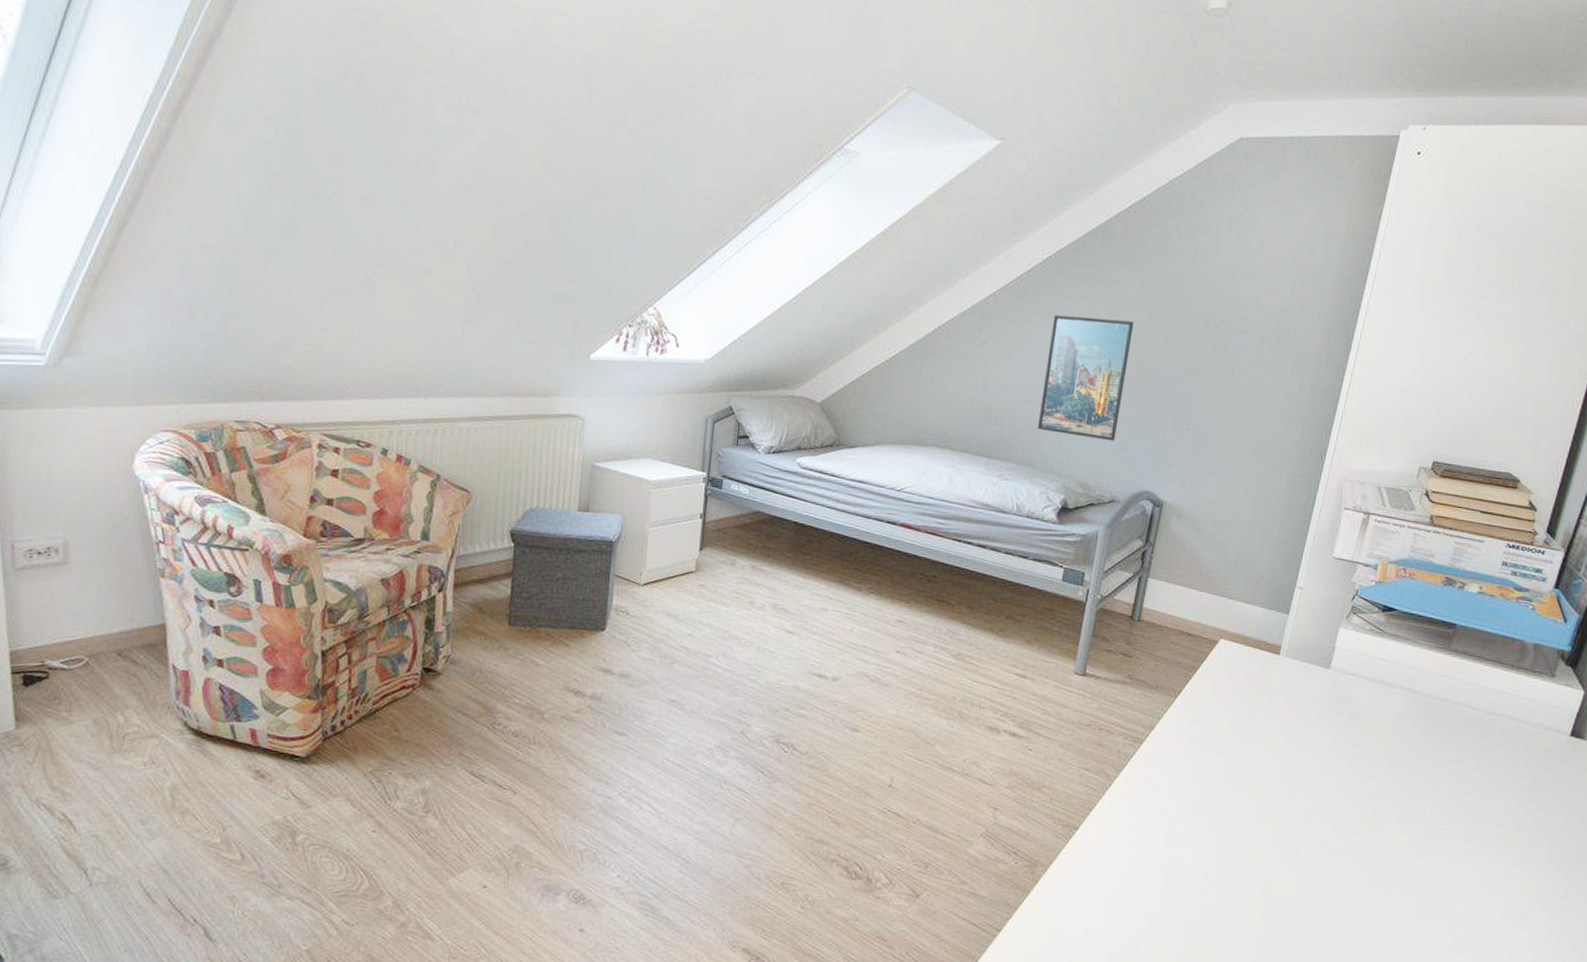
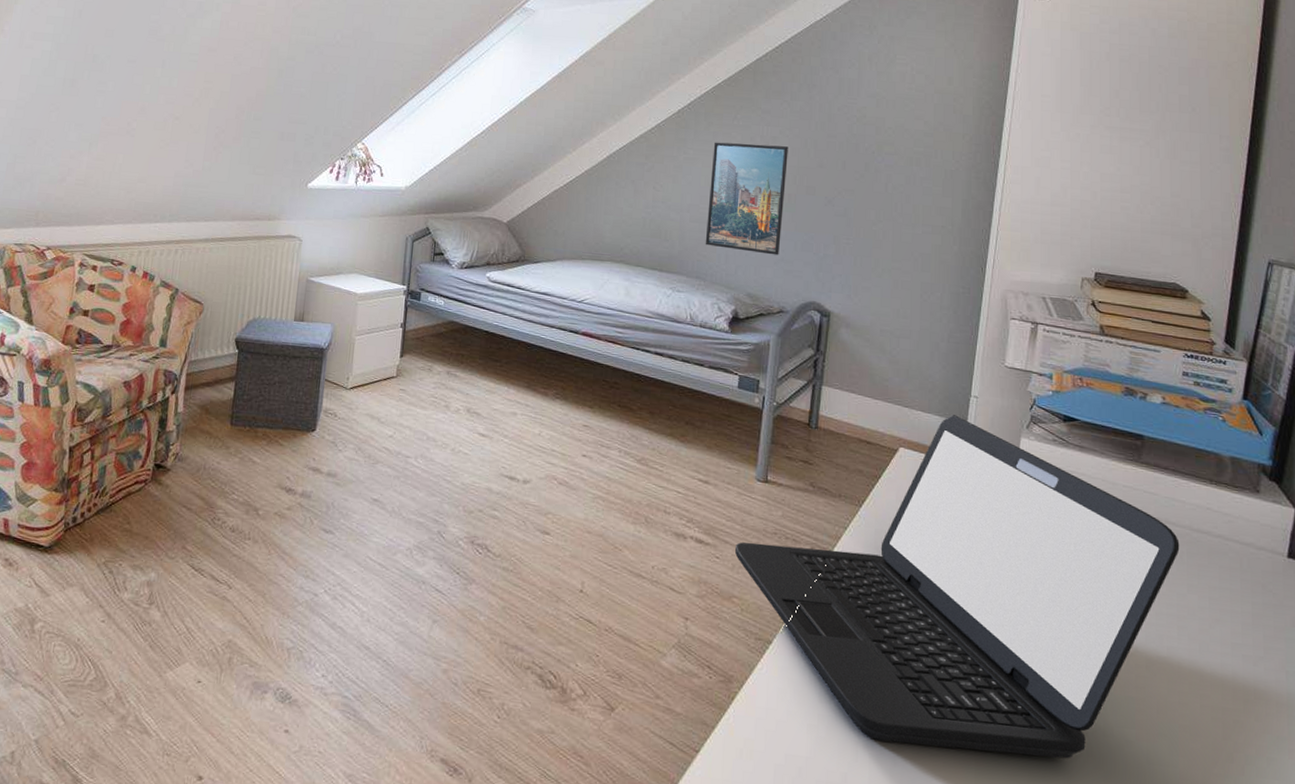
laptop: none [1048,606,1475,922] -> present [735,415,1180,759]

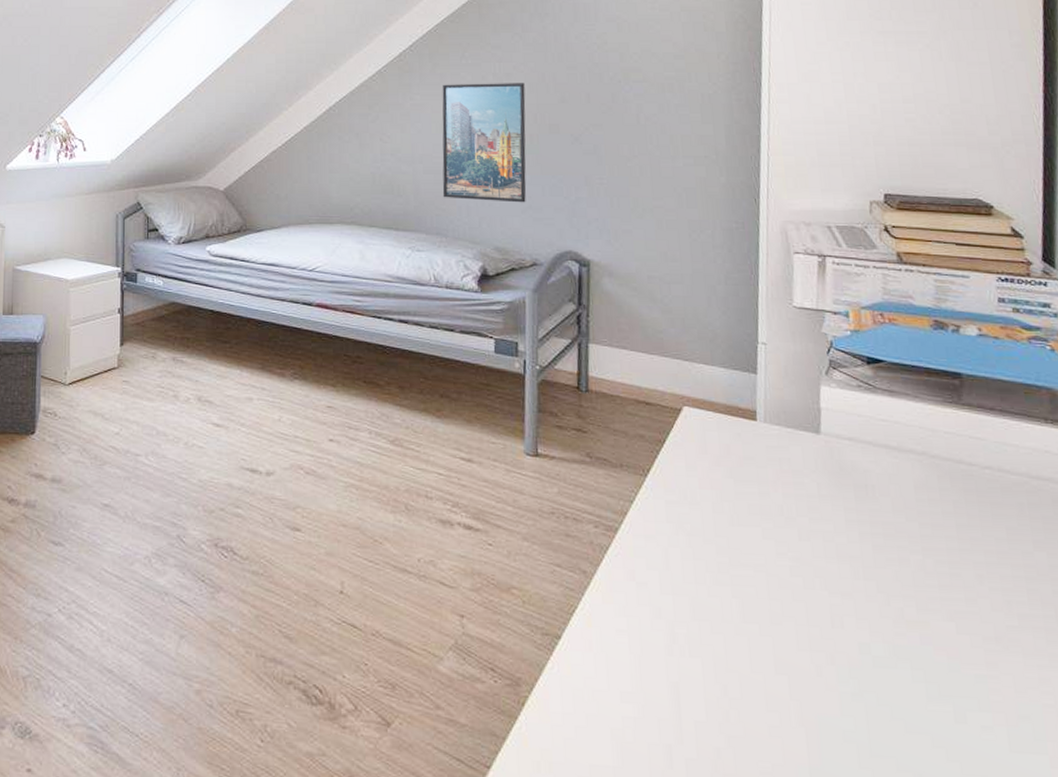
laptop: present [735,415,1180,759] -> none [509,365,1019,752]

